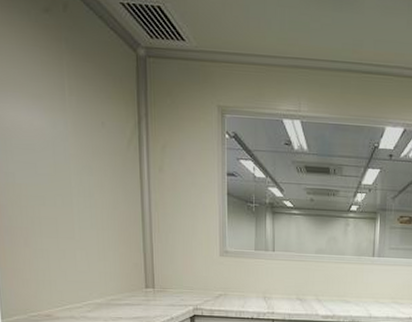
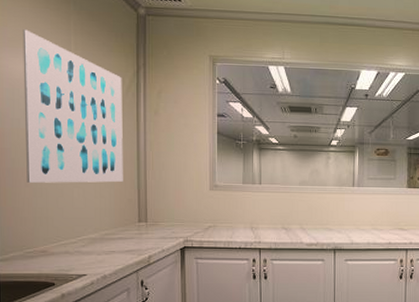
wall art: none [10,70,128,245] -> present [22,29,123,183]

